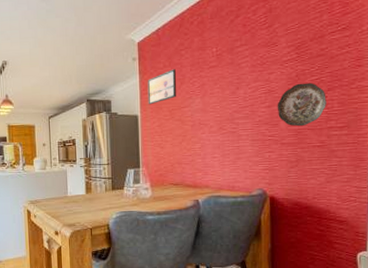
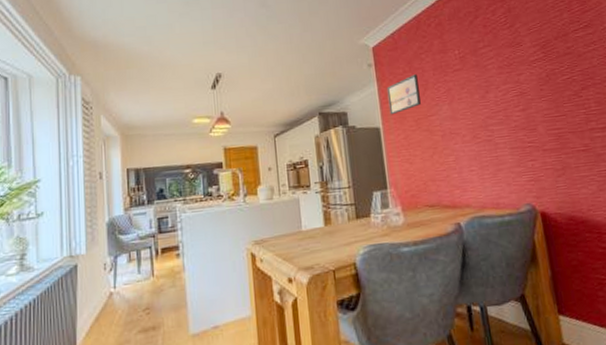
decorative plate: present [277,82,326,127] -> none [531,82,584,130]

